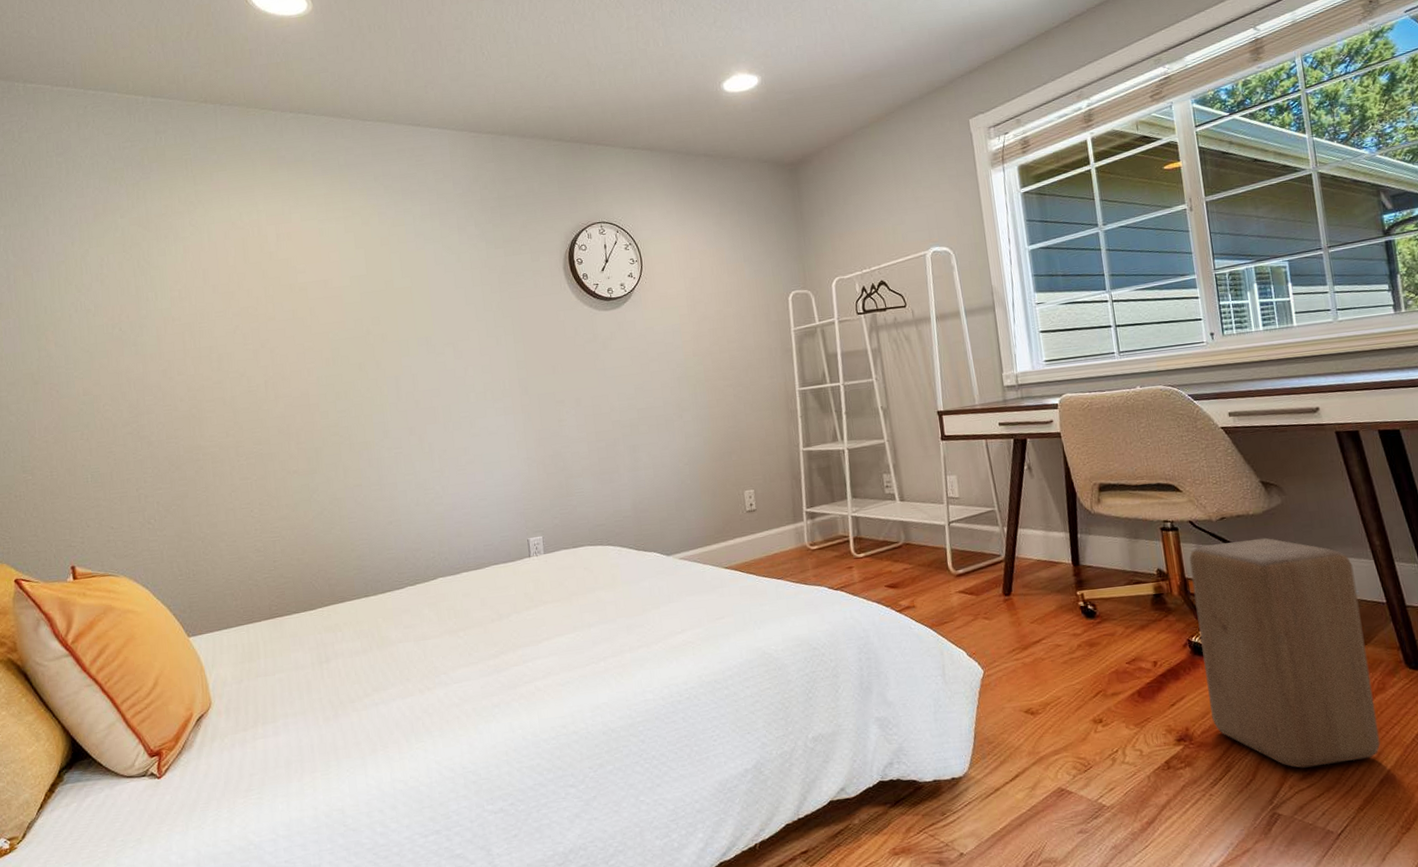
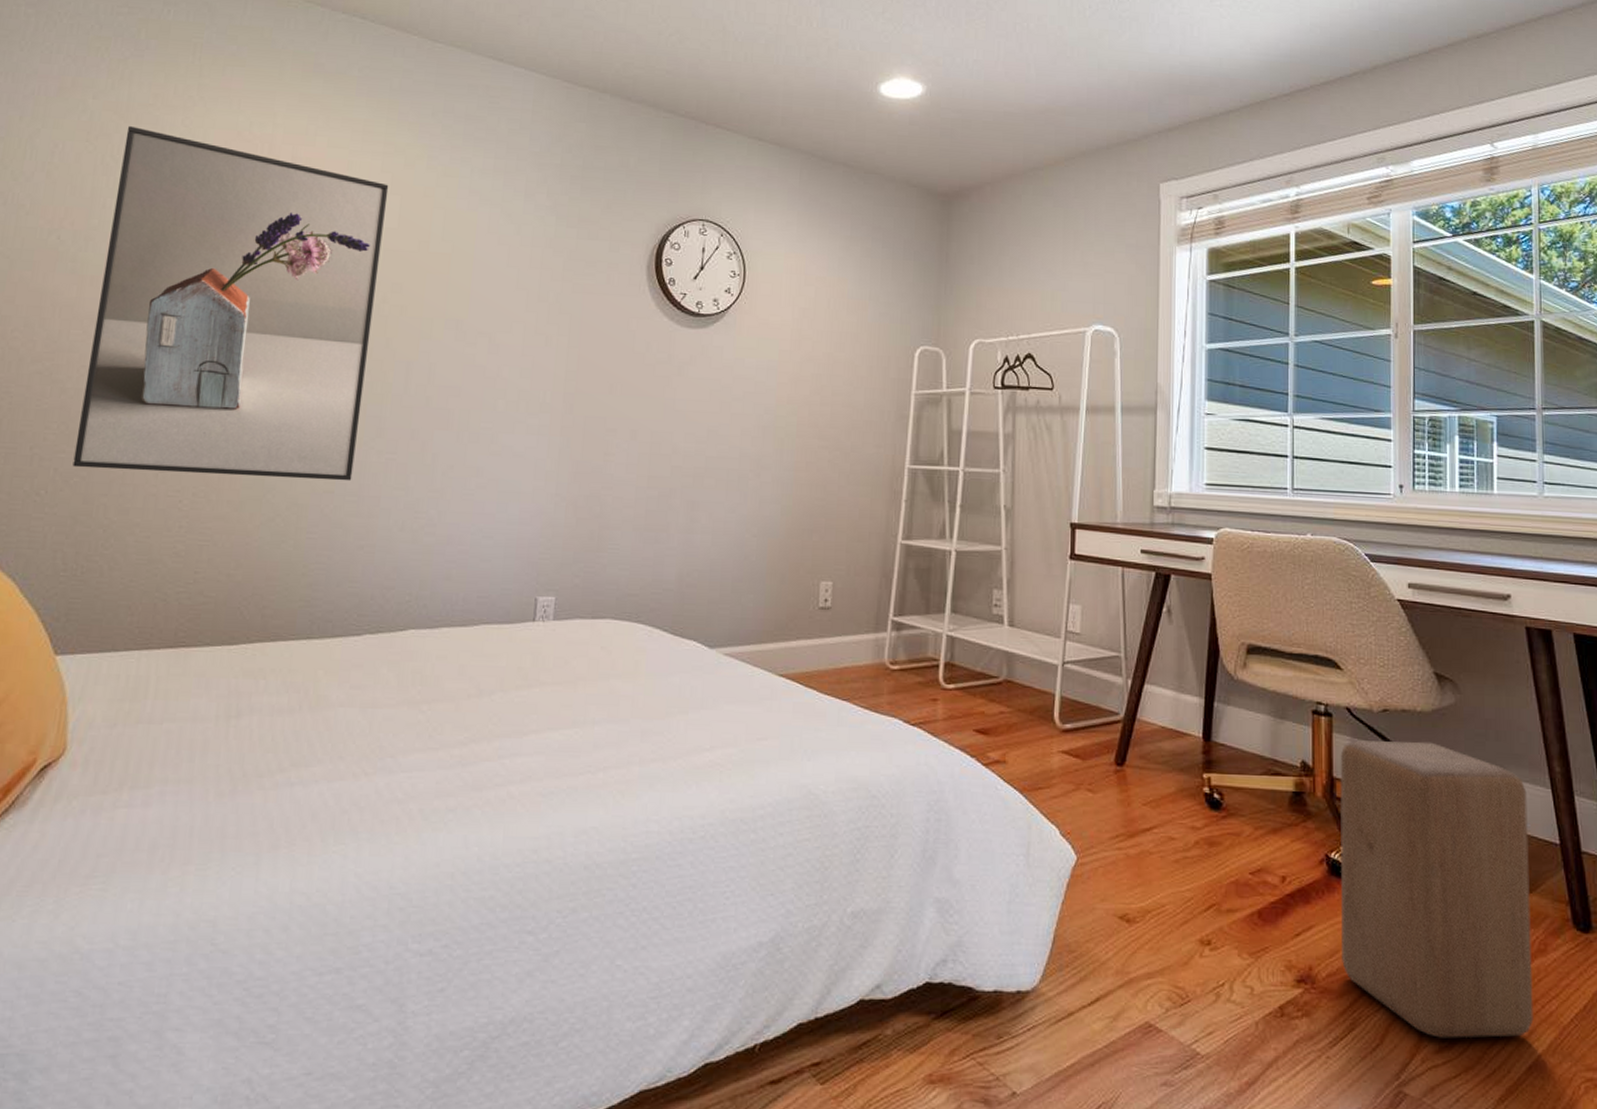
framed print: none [150,233,373,499] -> present [72,126,389,481]

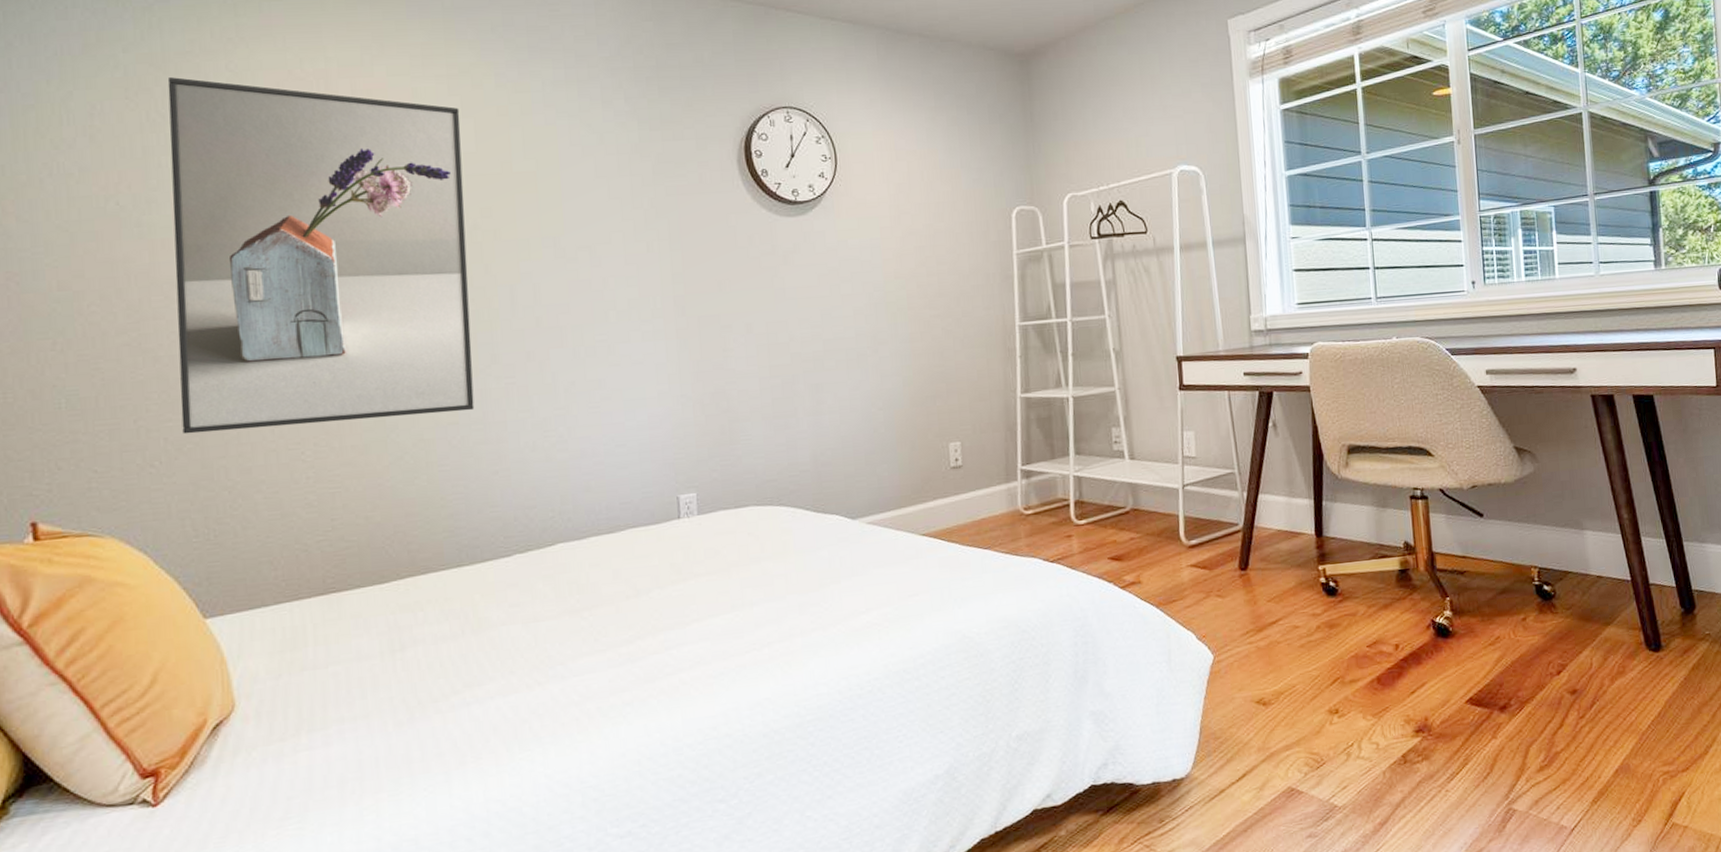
stool: present [1340,740,1534,1039] -> none [1437,508,1617,759]

